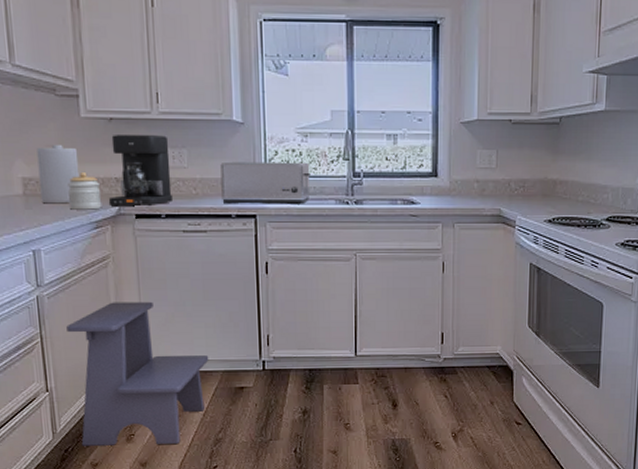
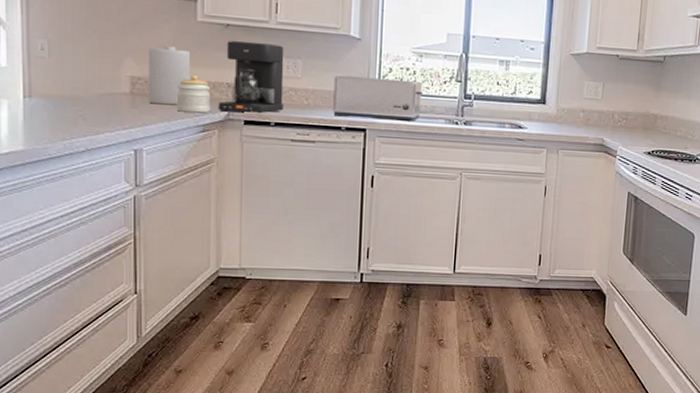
step stool: present [66,301,209,446] -> none [162,206,307,353]

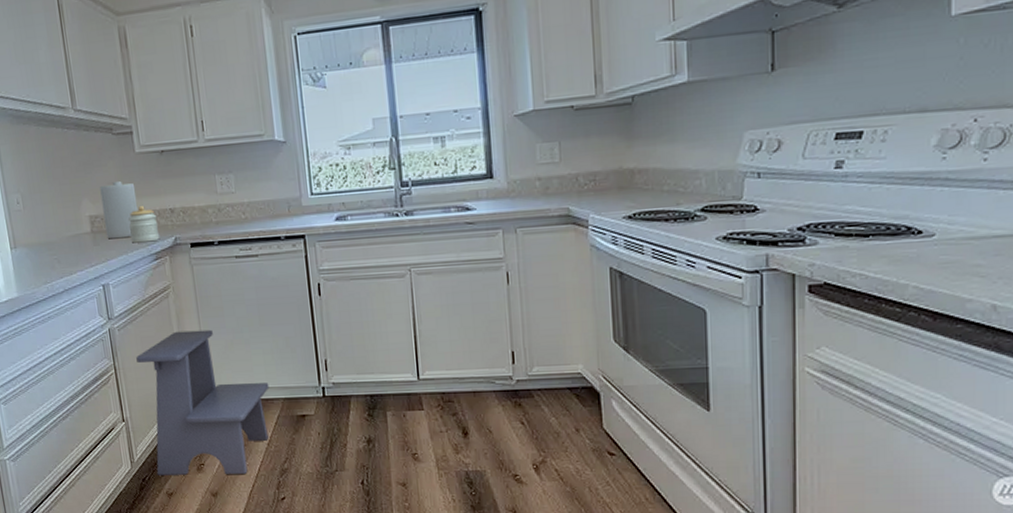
step stool: none [162,206,307,353] -> present [136,329,270,475]
coffee maker: present [217,41,285,114] -> none [163,162,225,237]
toaster: present [333,75,424,121] -> none [266,175,358,226]

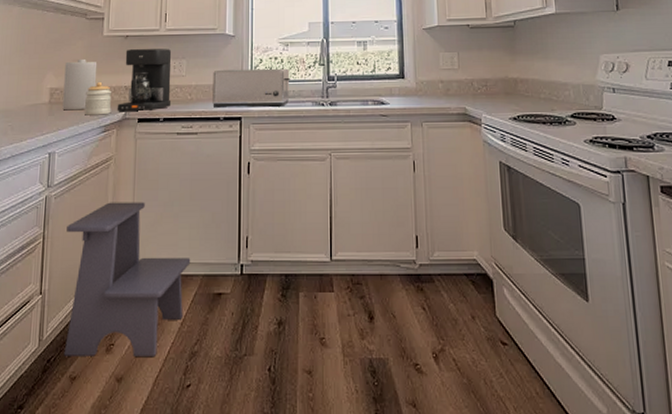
coffee maker: none [163,162,225,237] -> present [117,49,172,112]
toaster: none [266,175,358,226] -> present [212,68,291,108]

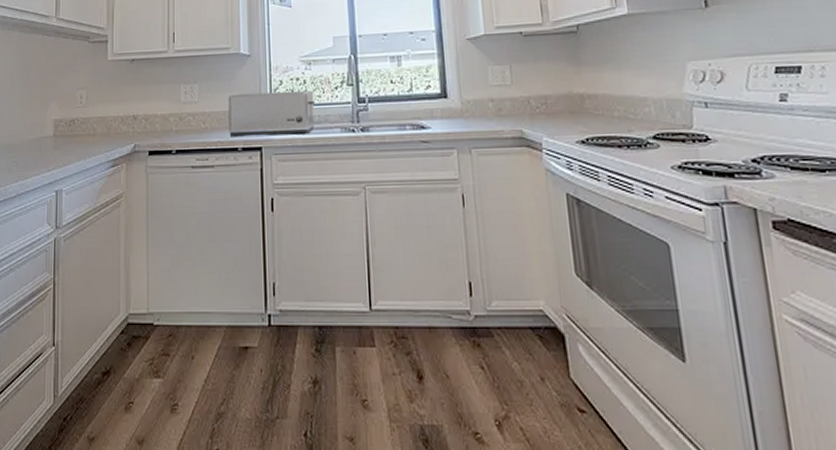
paper towel holder: present [62,60,98,111] -> none [68,87,103,144]
step stool: present [63,202,191,356] -> none [78,244,213,417]
jar: present [84,81,112,115] -> none [90,111,120,149]
coffee maker: present [117,49,172,112] -> none [125,72,184,144]

